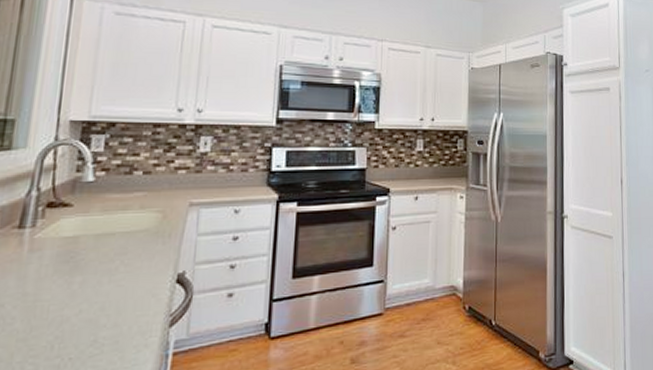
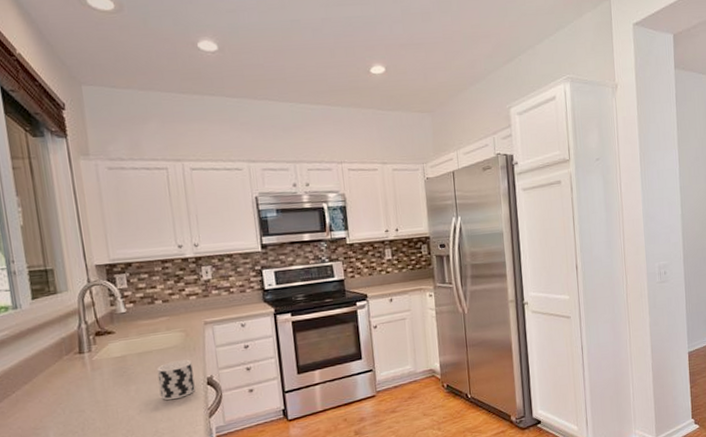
cup: none [111,248,163,300] -> present [157,359,195,401]

